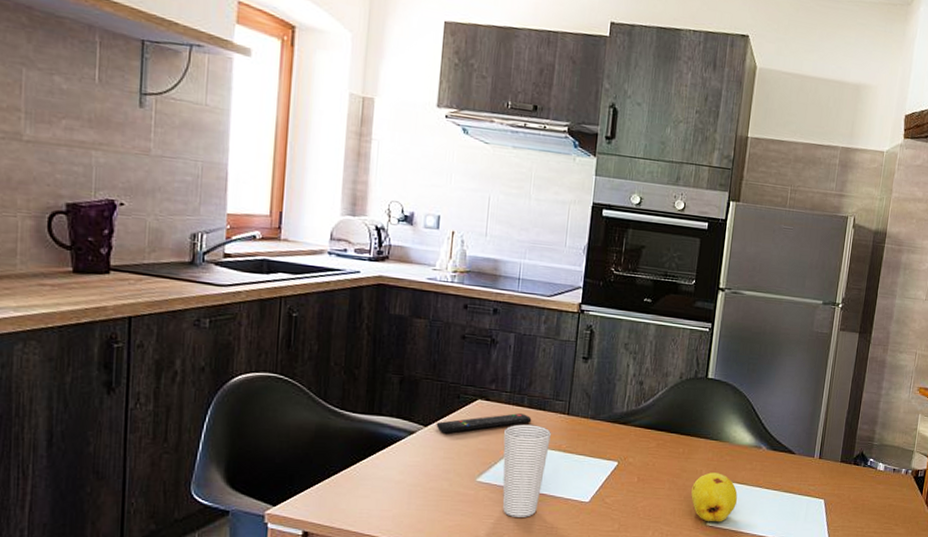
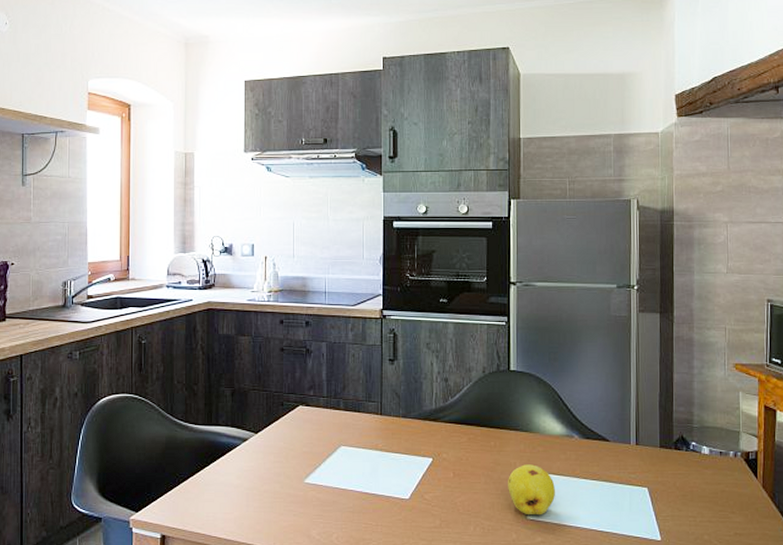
remote control: present [436,413,532,433] -> none [265,416,348,439]
cup: present [502,424,551,517] -> none [325,426,367,516]

